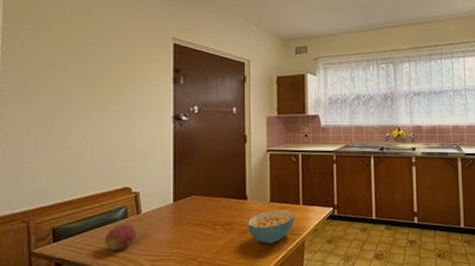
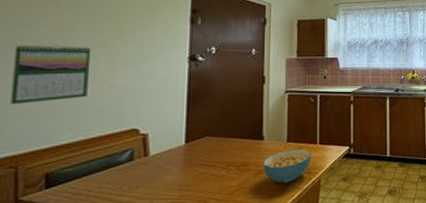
calendar: none [20,107,86,164] -> present [10,45,92,105]
fruit: present [104,224,137,251] -> none [105,167,143,196]

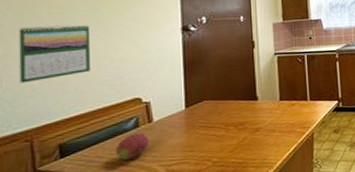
fruit: none [105,167,143,196] -> present [115,133,149,161]
cereal bowl: present [264,149,312,183] -> none [260,106,304,139]

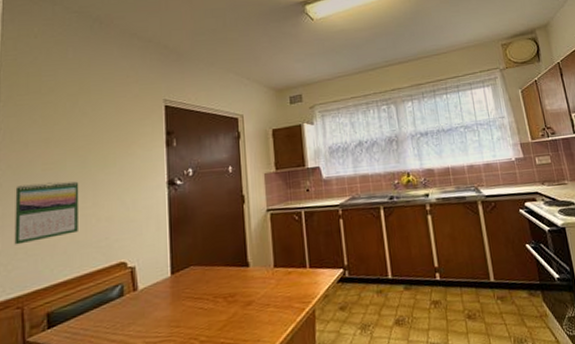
fruit: present [115,133,149,161] -> none [100,302,134,335]

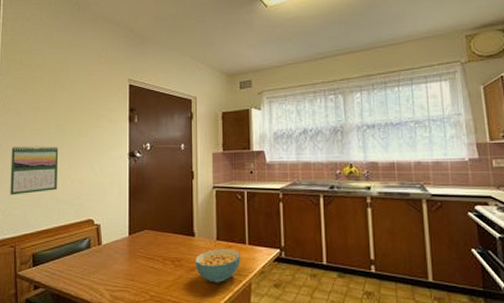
cereal bowl: none [251,275,303,316] -> present [196,248,241,283]

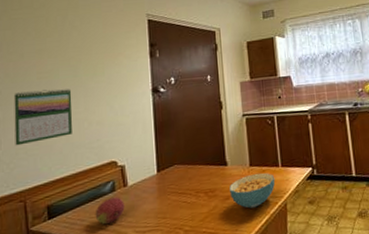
fruit: none [72,254,98,279] -> present [95,197,125,225]

